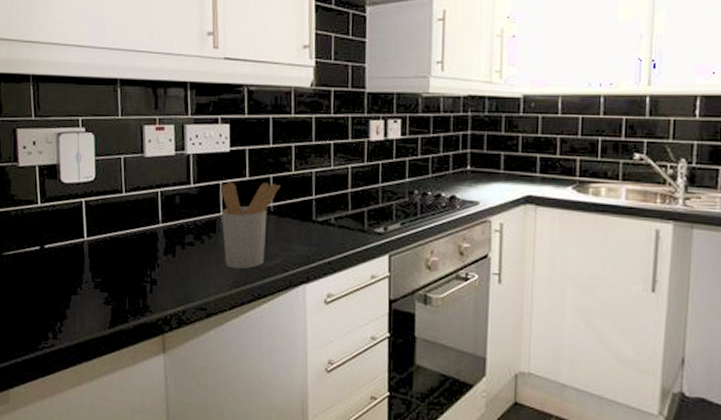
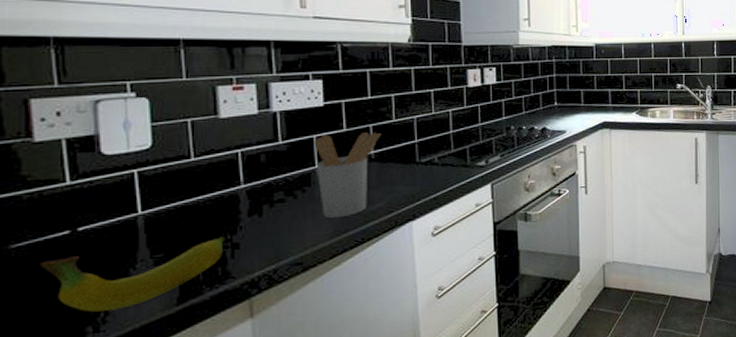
fruit: none [21,269,146,323] -> present [40,236,226,312]

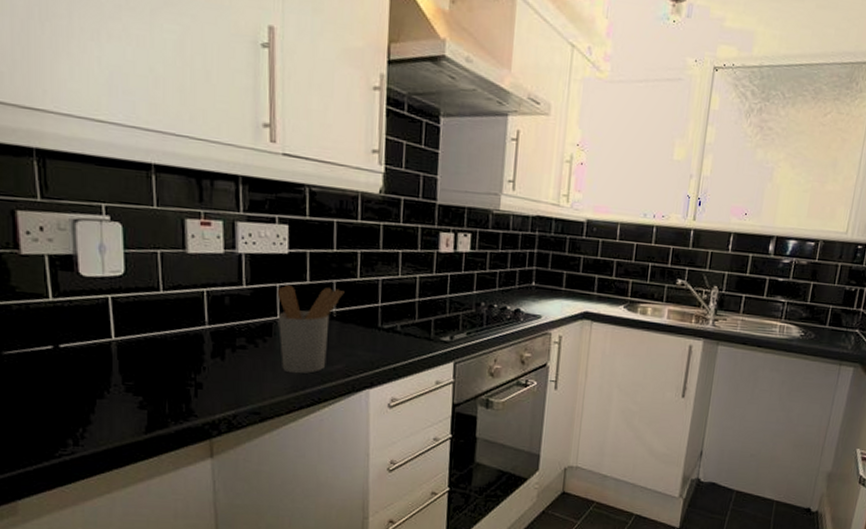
fruit: present [40,236,226,312] -> none [28,371,190,428]

